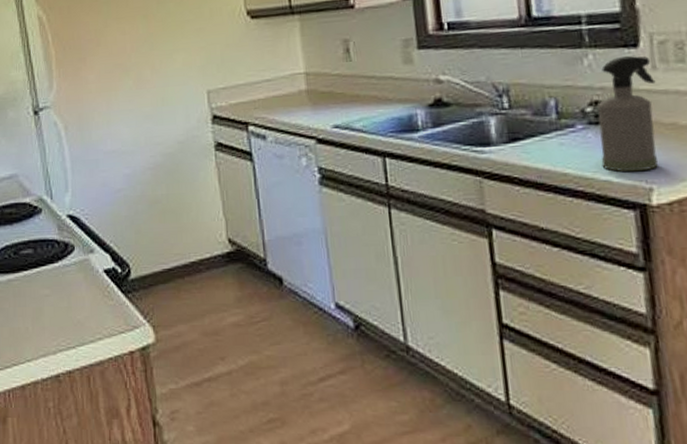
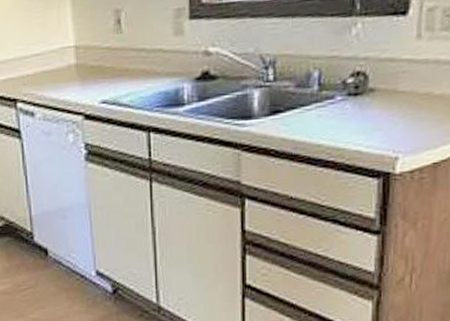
spray bottle: present [597,56,658,172] -> none [354,24,418,142]

